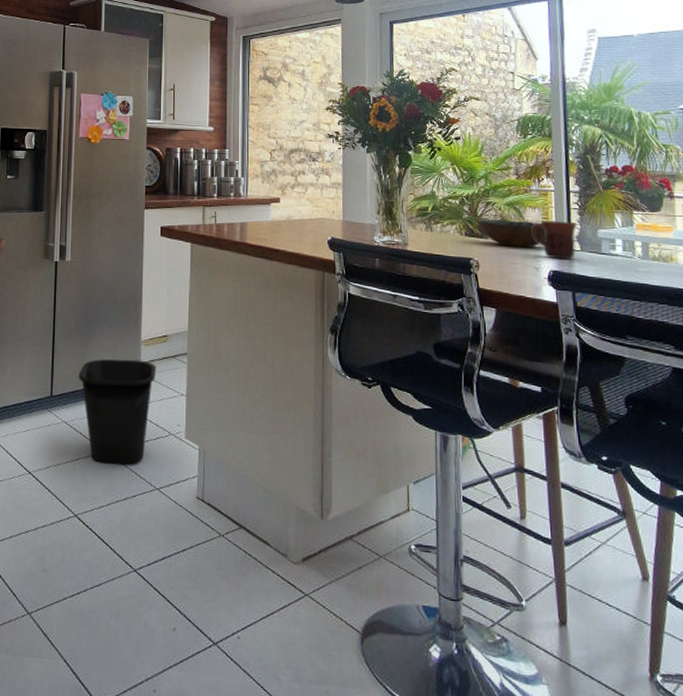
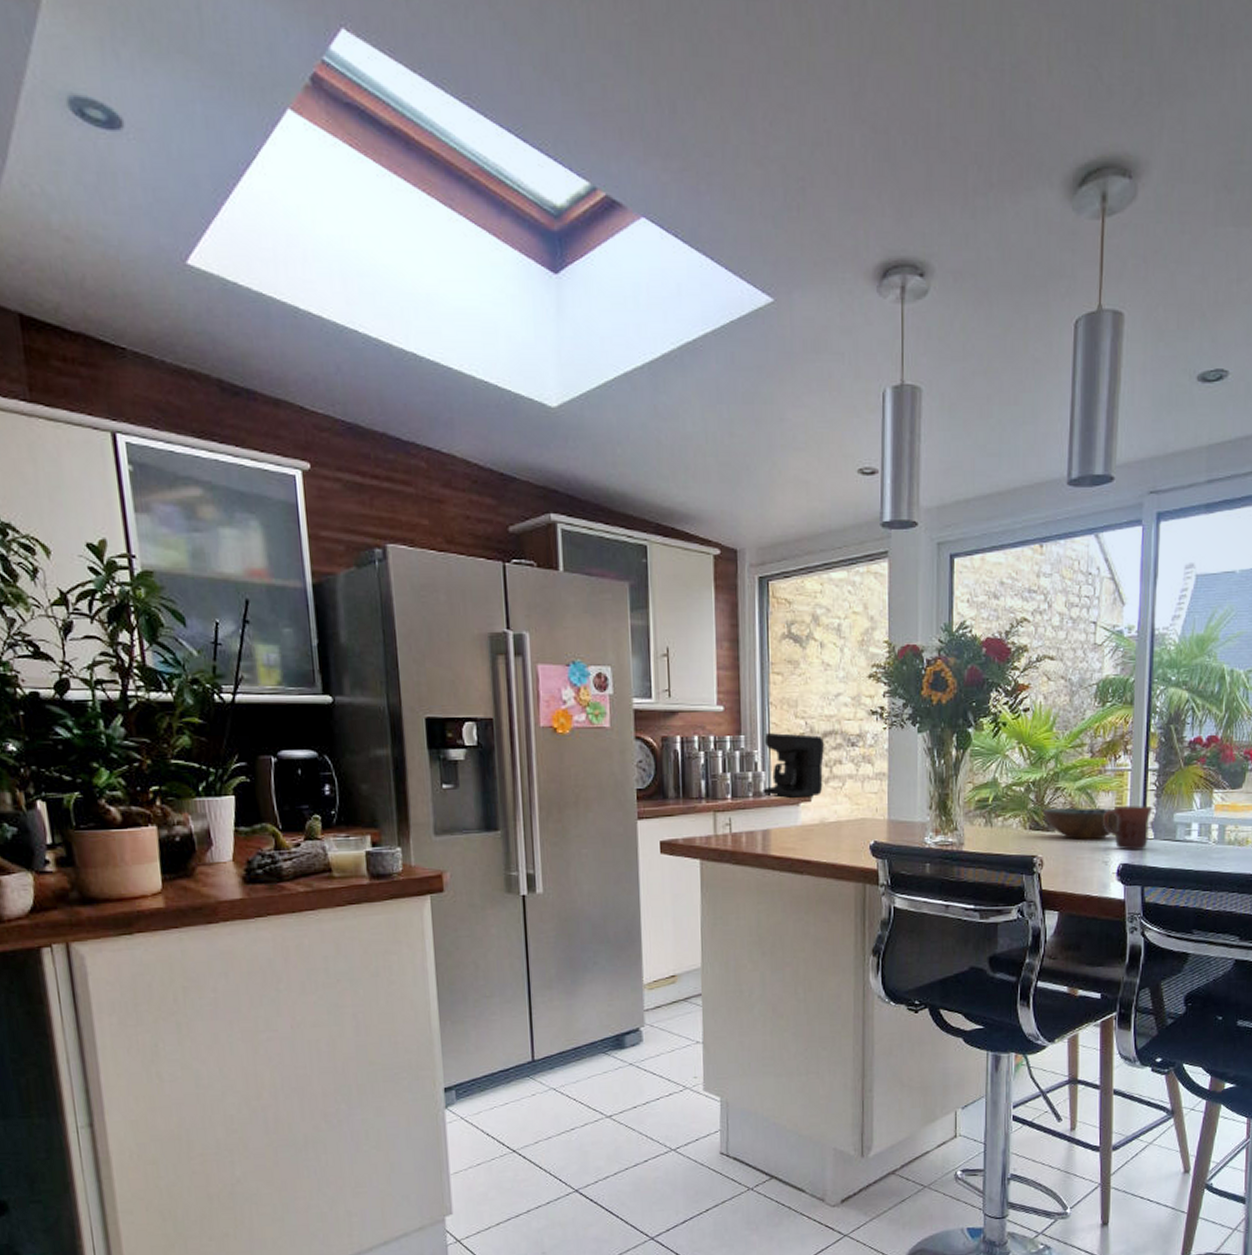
waste bin: present [78,359,156,464] -> none [566,1007,665,1130]
coffee maker: none [242,149,291,199] -> present [763,733,824,798]

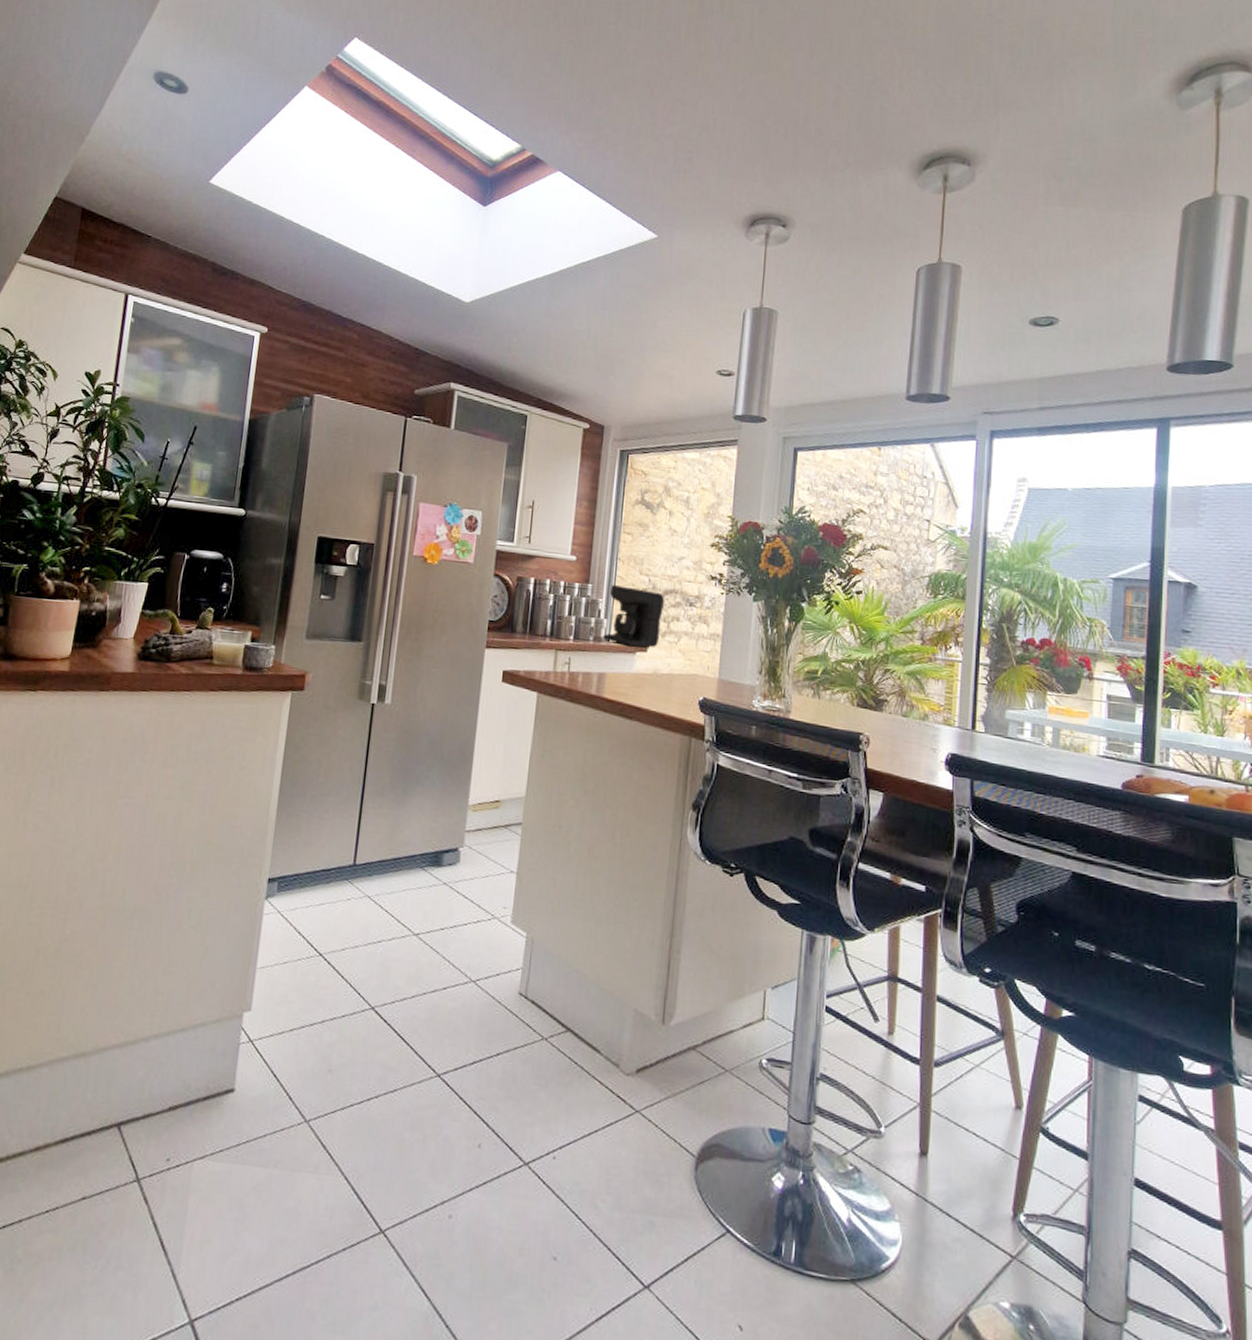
bowl: present [1042,807,1117,839] -> none [870,688,947,726]
mug: present [1103,805,1153,850] -> none [932,695,984,742]

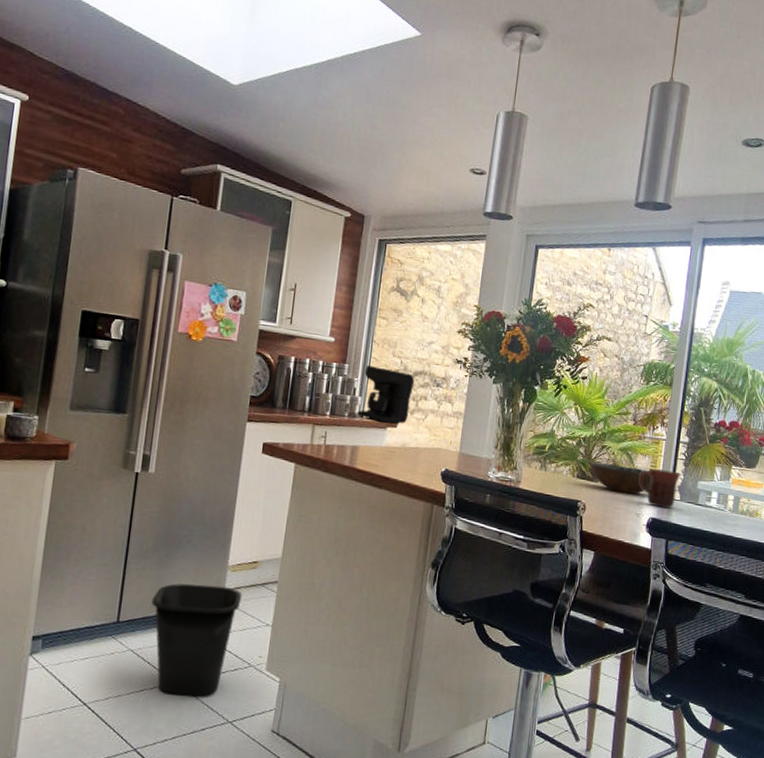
waste bin: none [389,823,484,950] -> present [151,583,242,696]
bowl: none [870,688,947,726] -> present [589,462,651,494]
mug: none [932,695,984,742] -> present [638,468,681,508]

